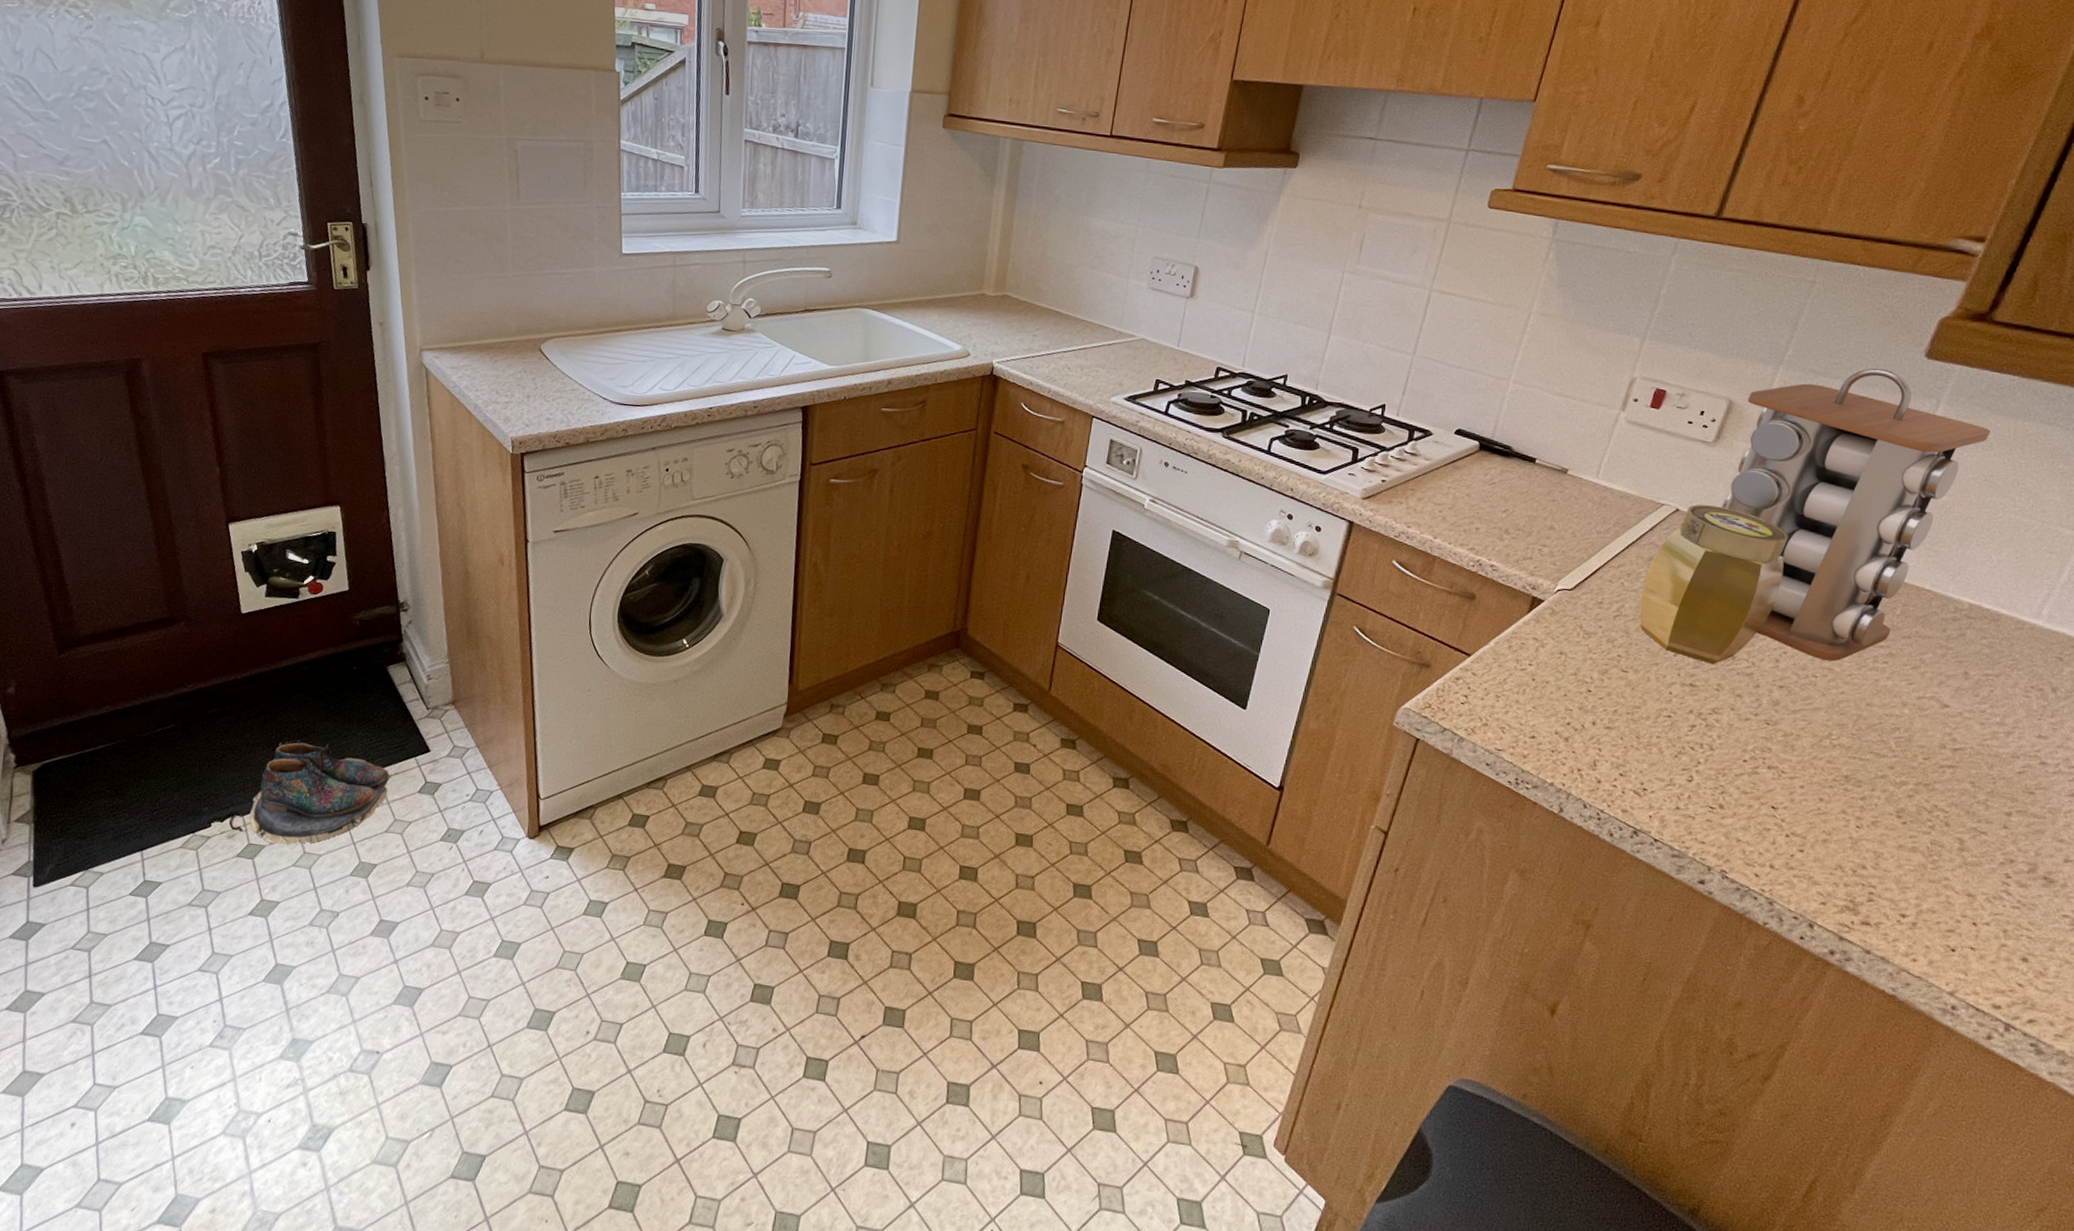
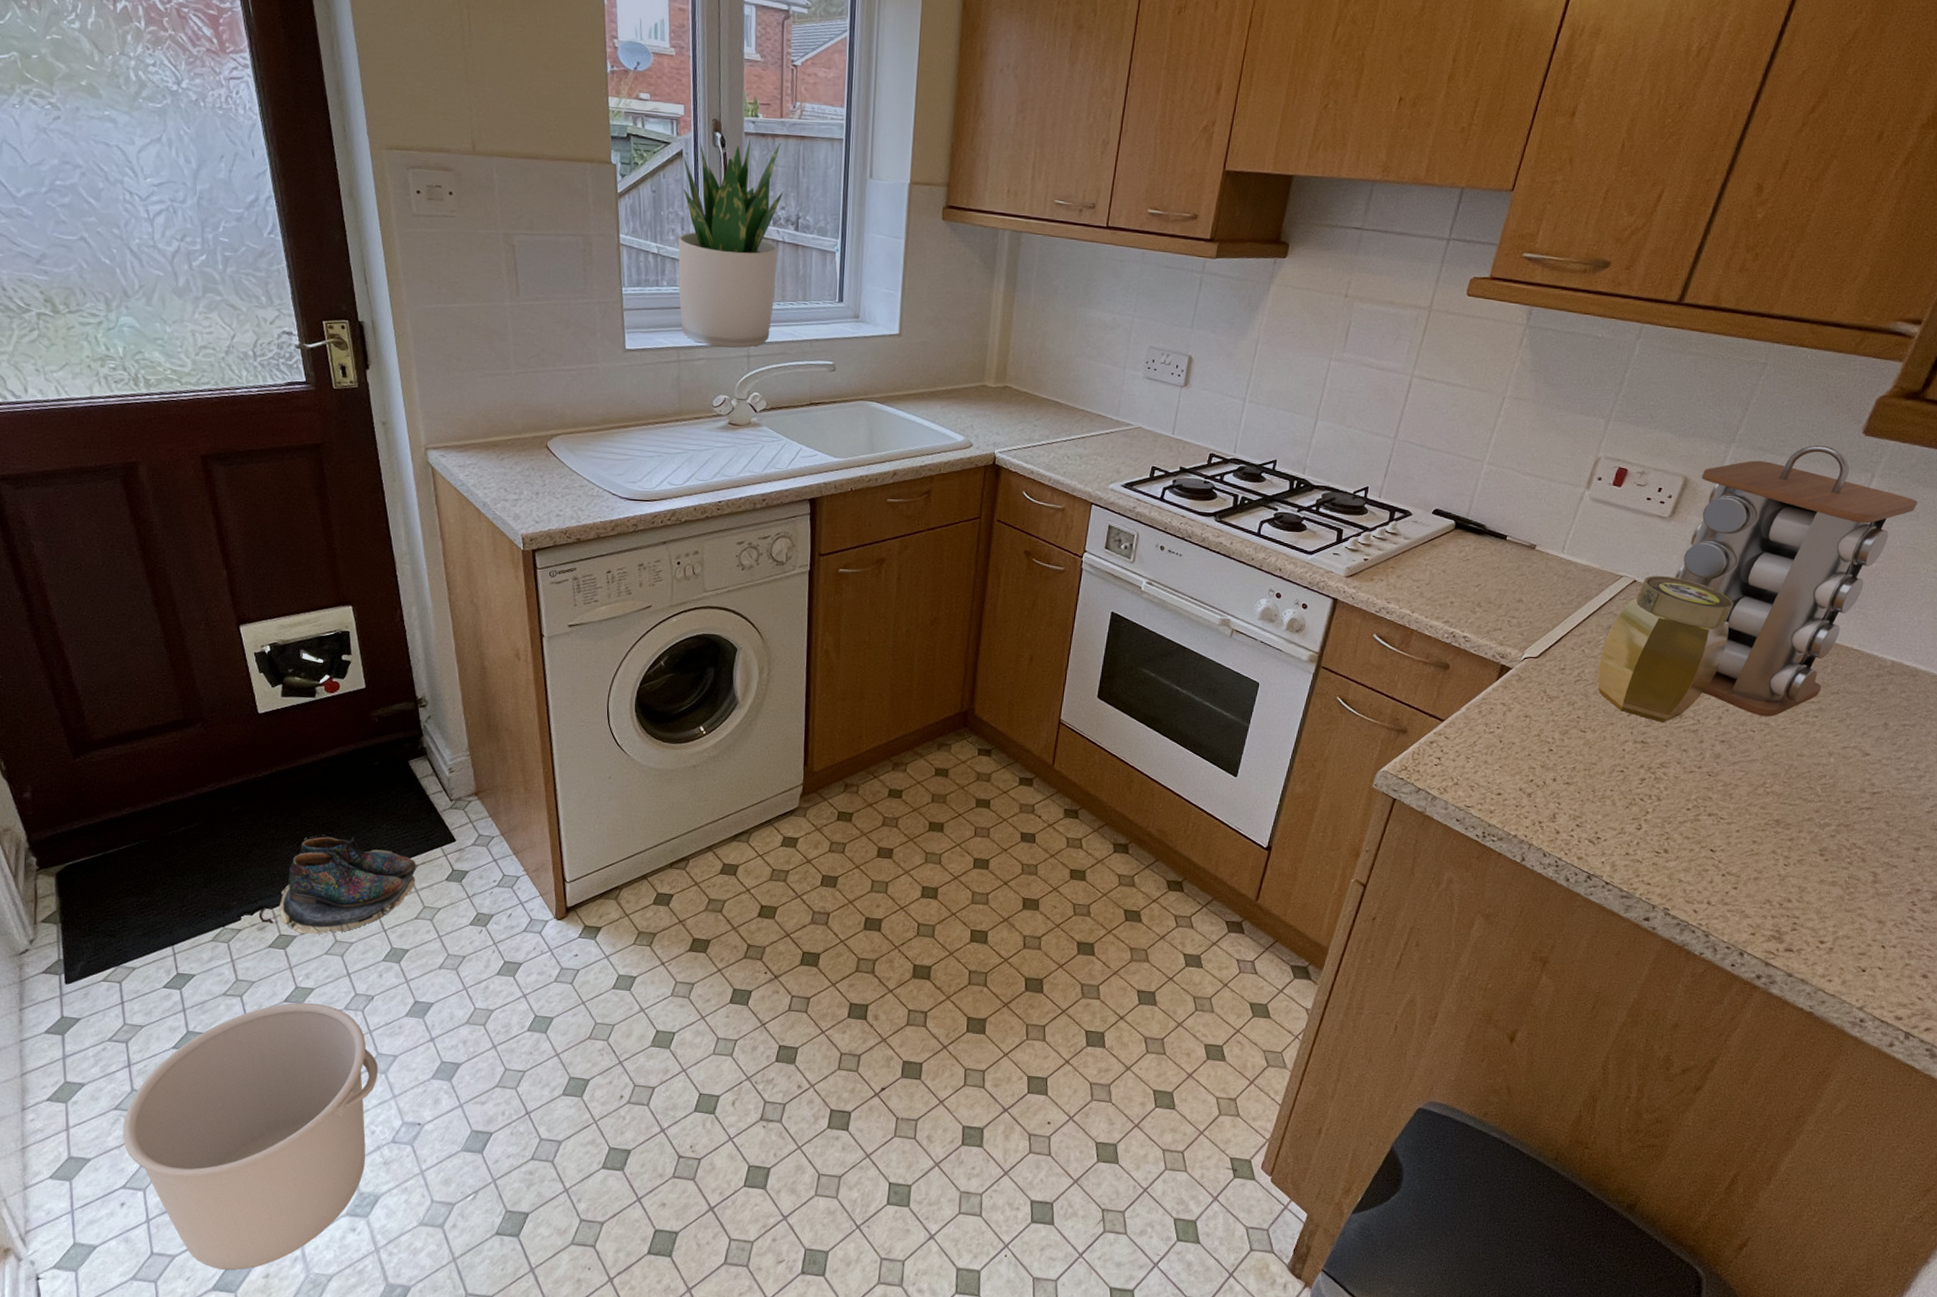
bucket: none [77,916,340,1203] -> present [122,1002,379,1271]
planter: none [676,47,784,254] -> present [678,138,784,348]

